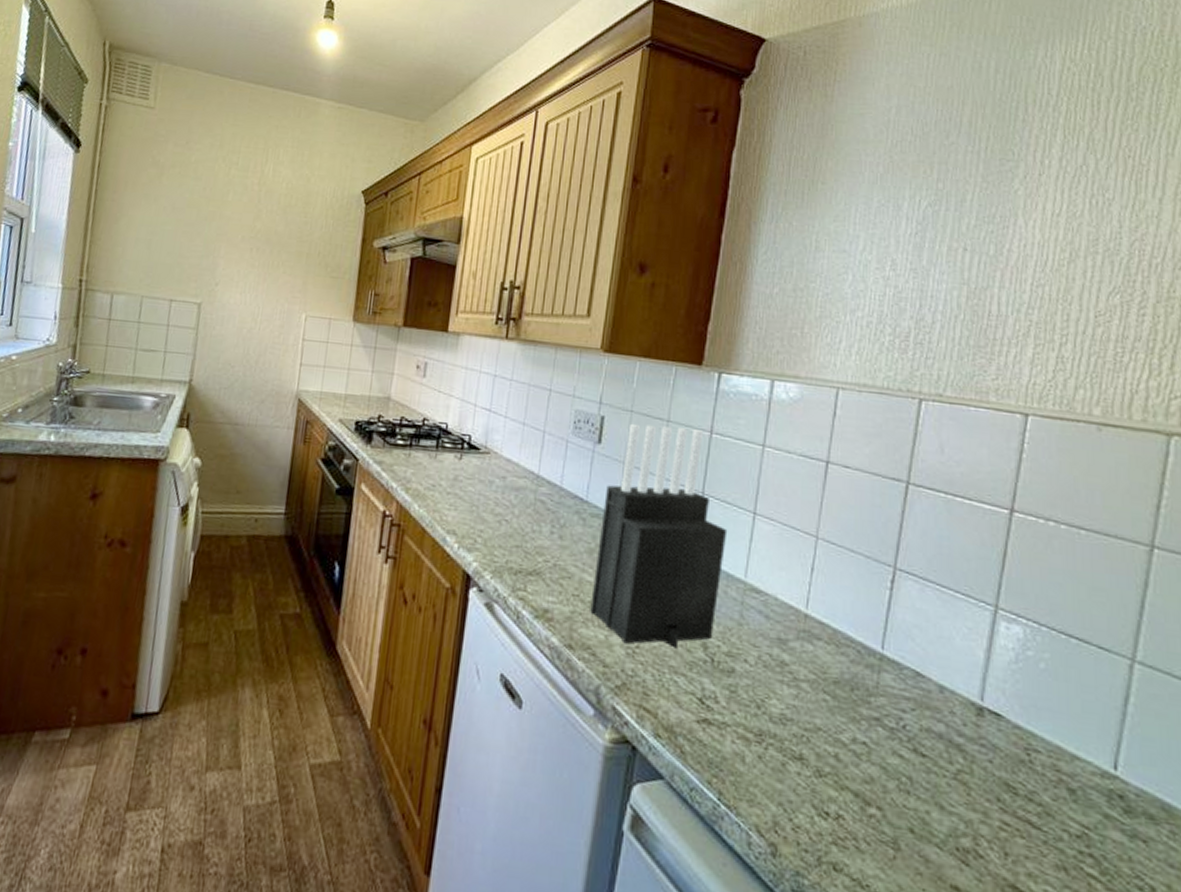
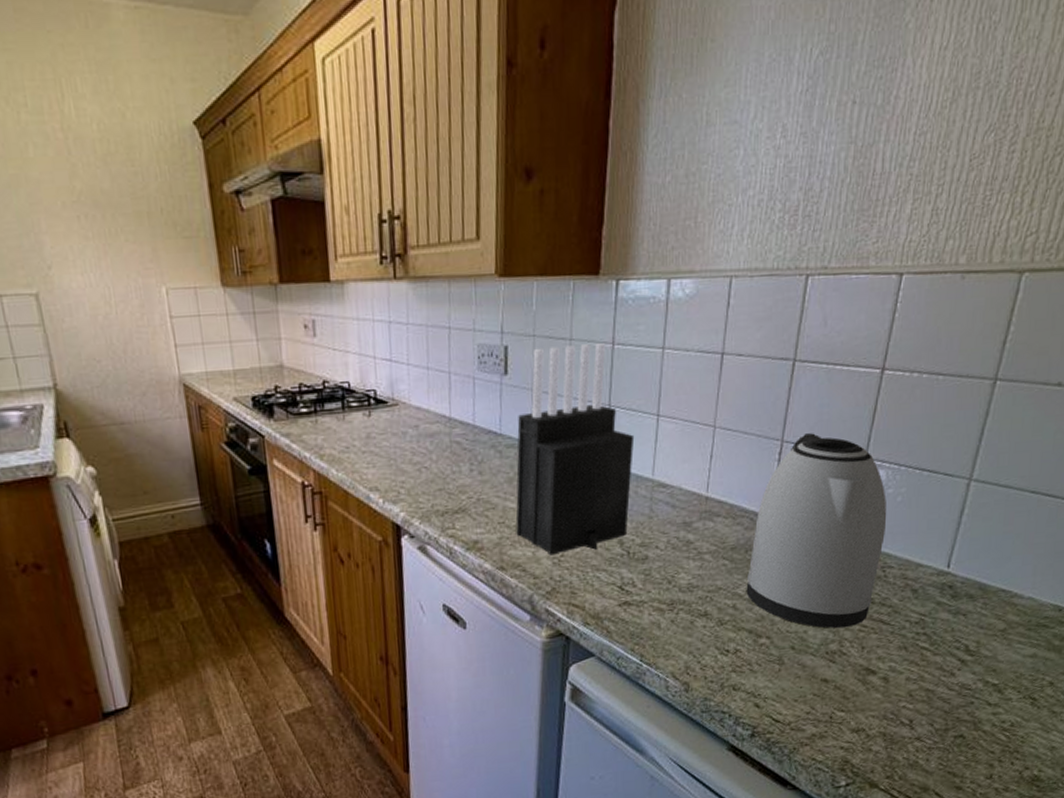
kettle: none [851,565,1028,820] -> present [746,433,887,629]

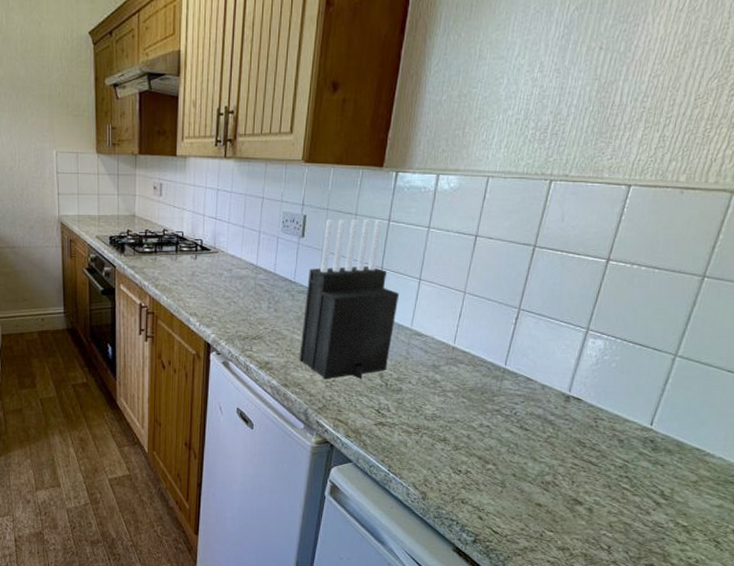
kettle: present [746,433,887,629] -> none [479,305,603,464]

